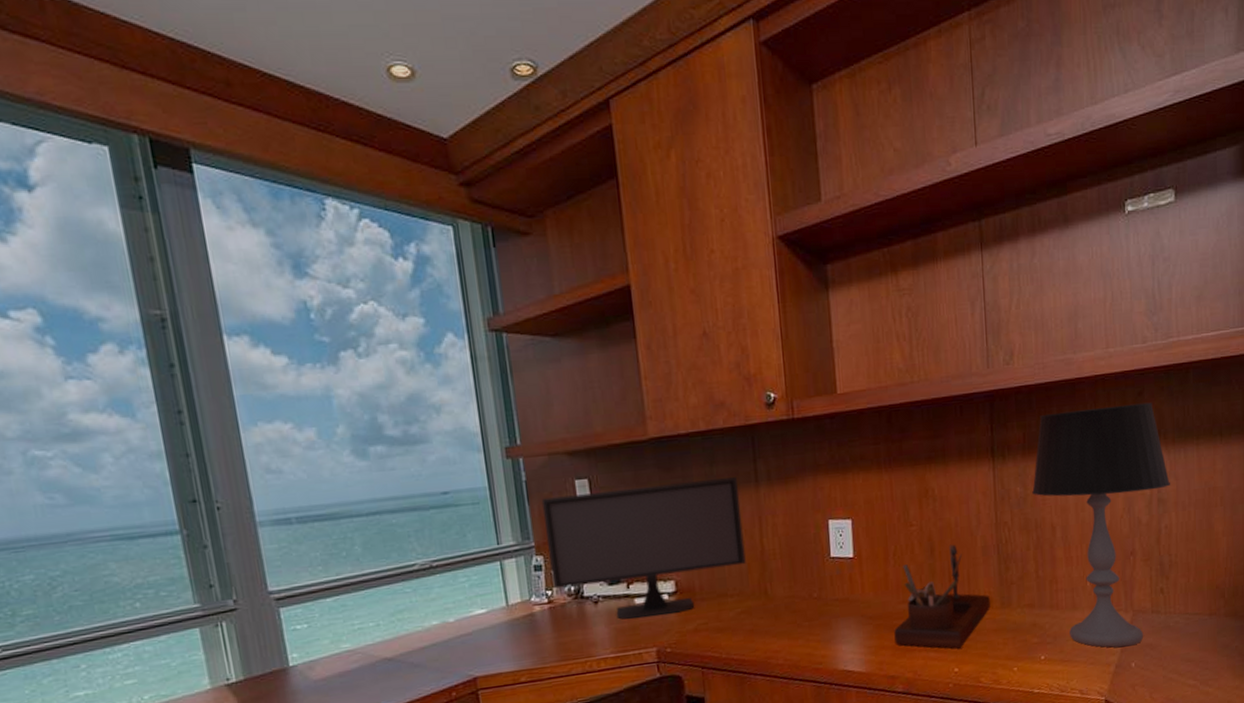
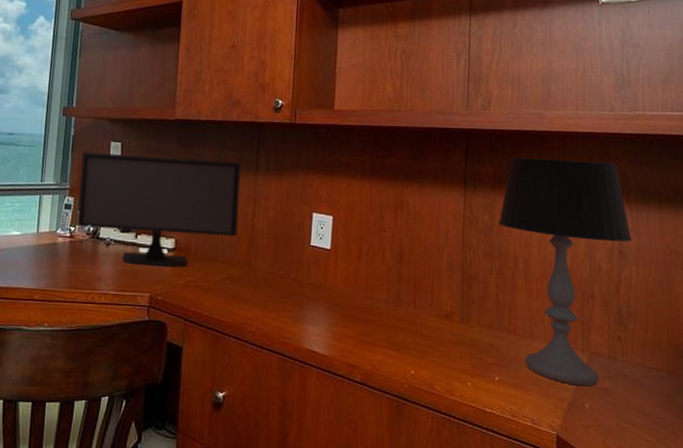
desk organizer: present [894,544,990,649] -> none [358,255,451,353]

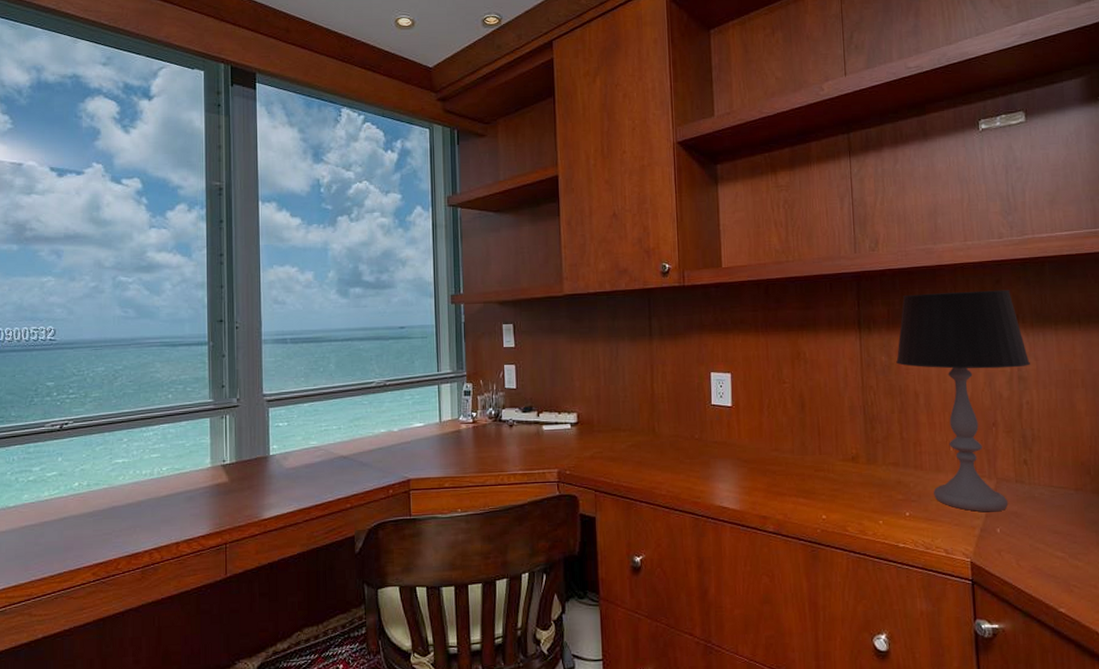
computer monitor: present [77,152,242,267] -> none [475,331,638,442]

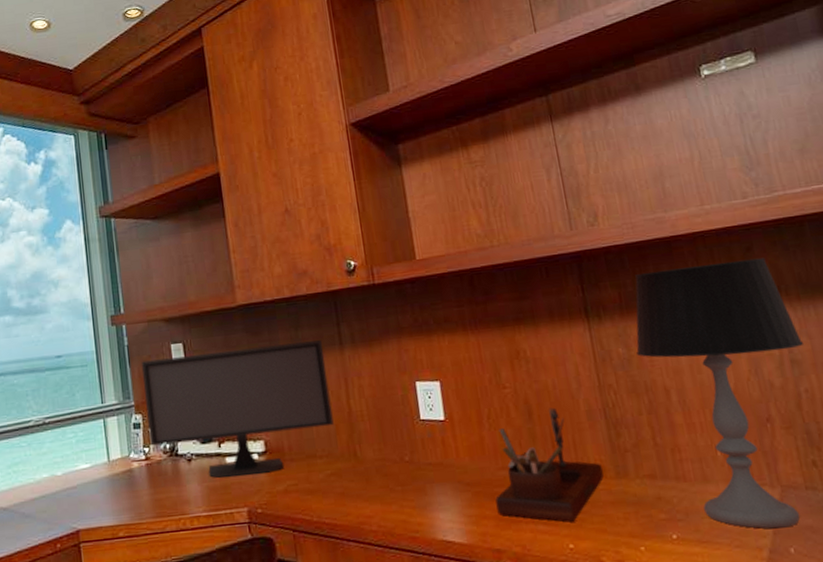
computer monitor: none [475,331,638,442] -> present [141,340,334,478]
desk organizer: none [767,402,857,497] -> present [495,407,604,522]

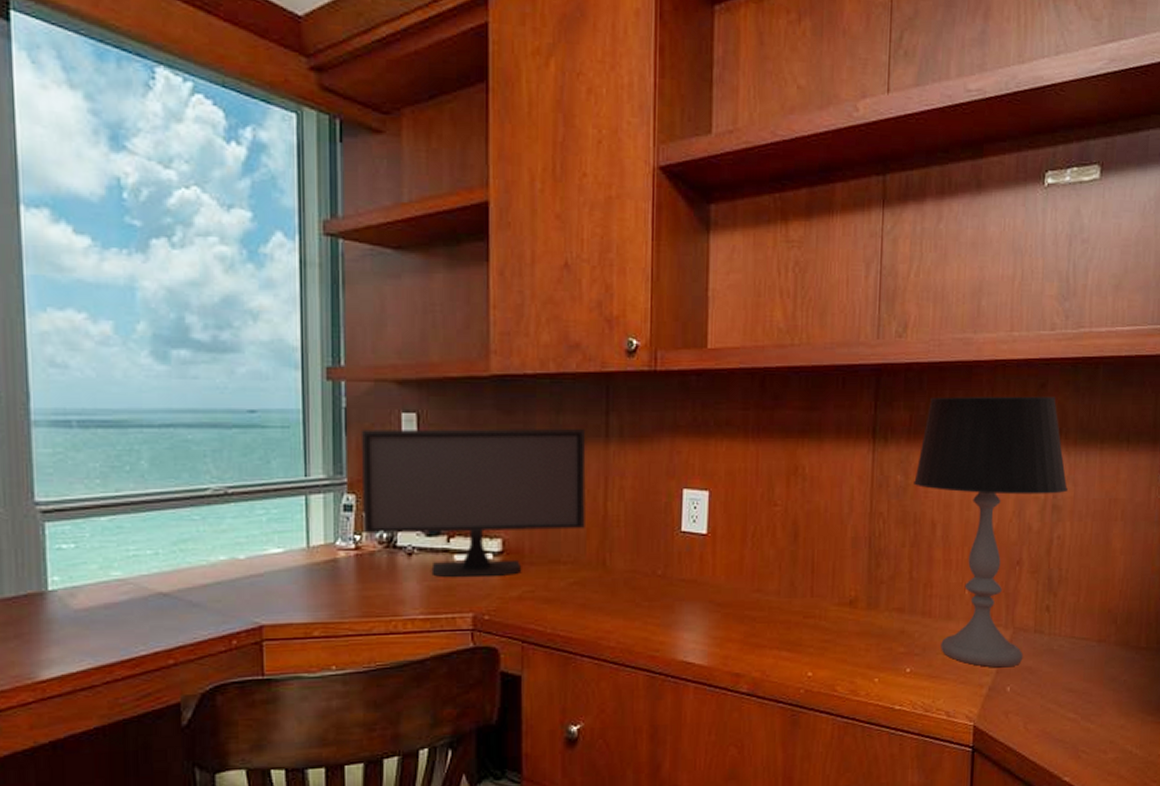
desk organizer: present [495,407,604,522] -> none [744,531,855,650]

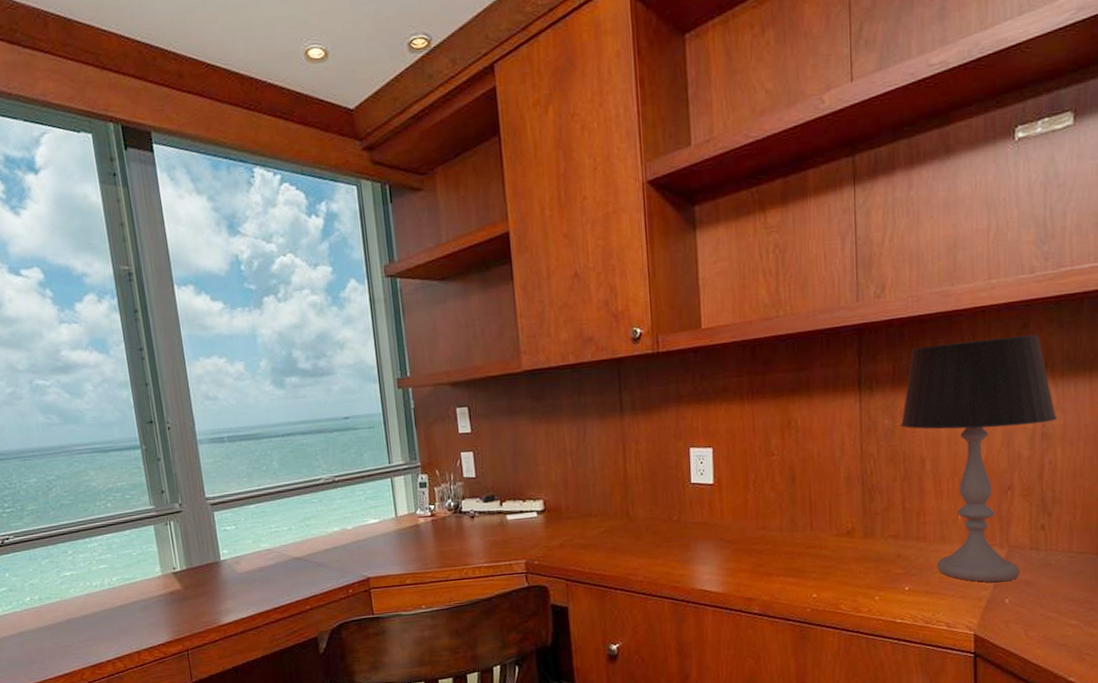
computer monitor: present [360,428,586,577] -> none [427,407,610,533]

